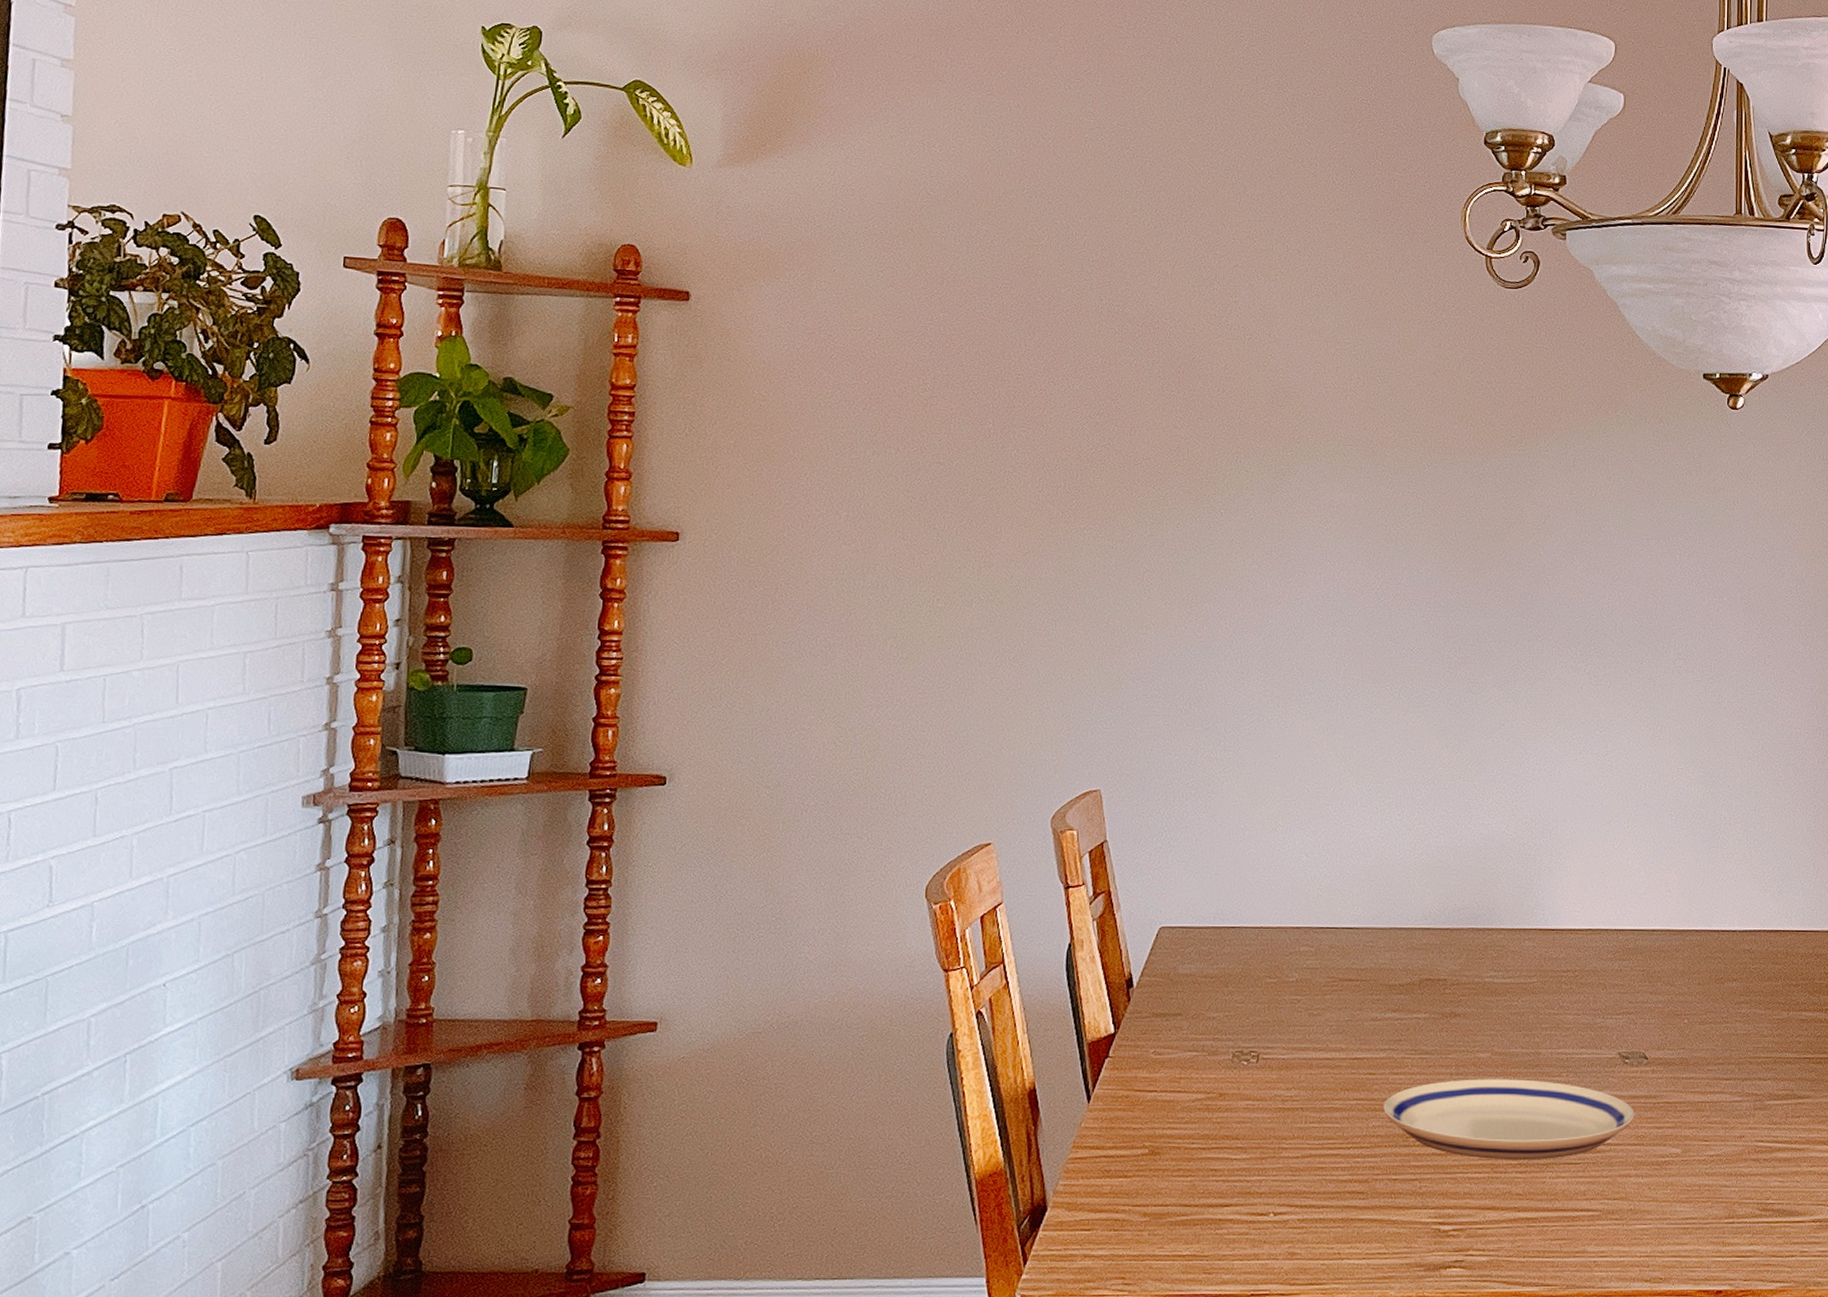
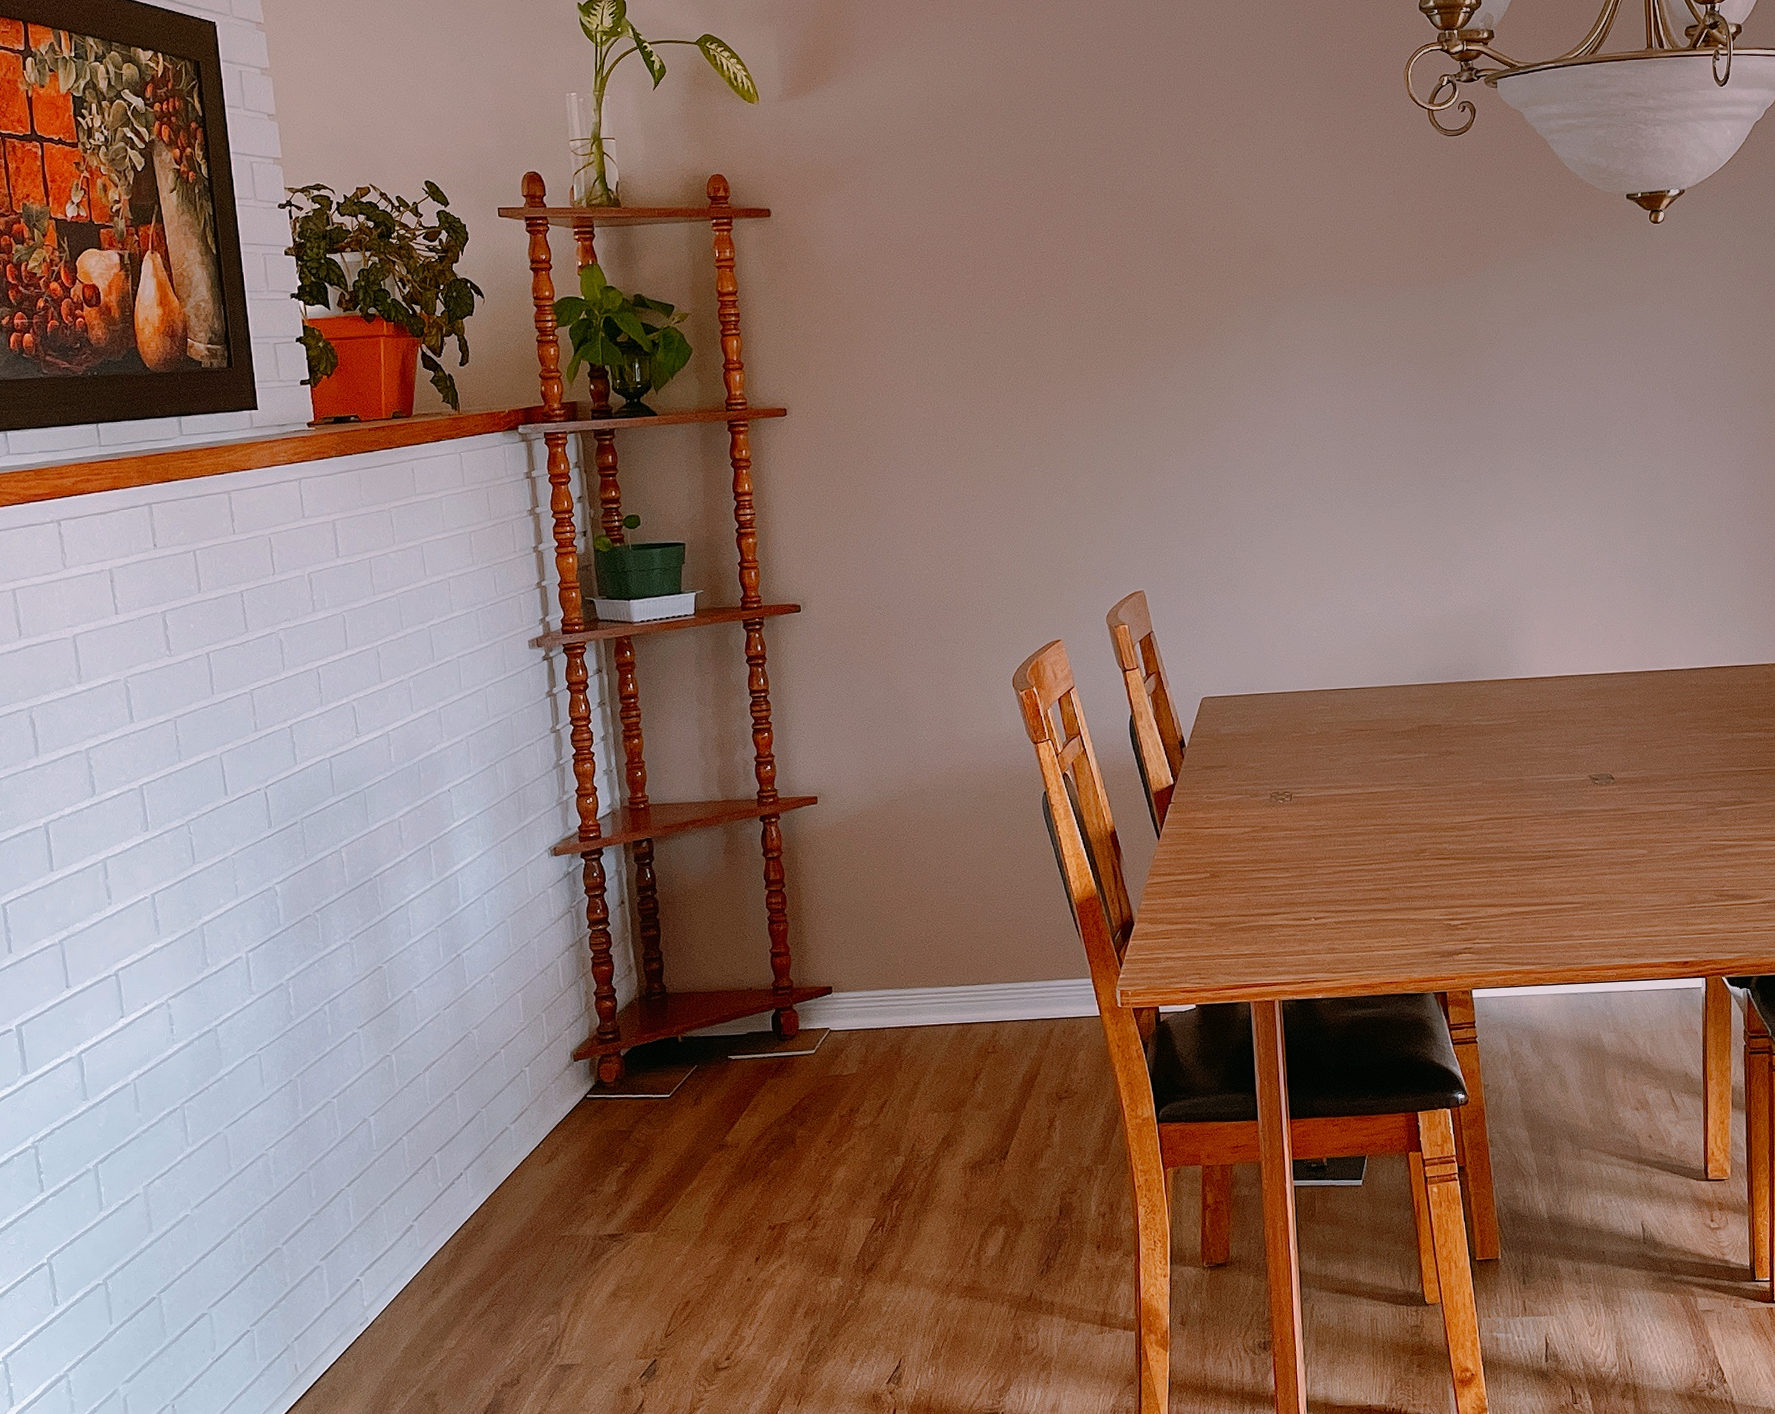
plate: present [1383,1079,1635,1161] -> none [1396,801,1606,867]

